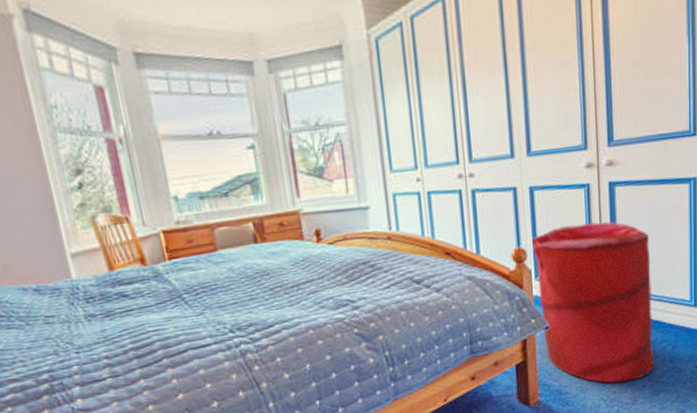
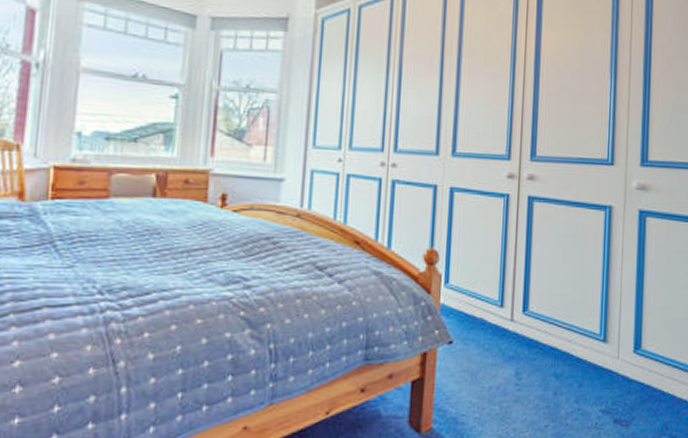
laundry hamper: present [532,221,655,383] -> none [446,233,563,419]

